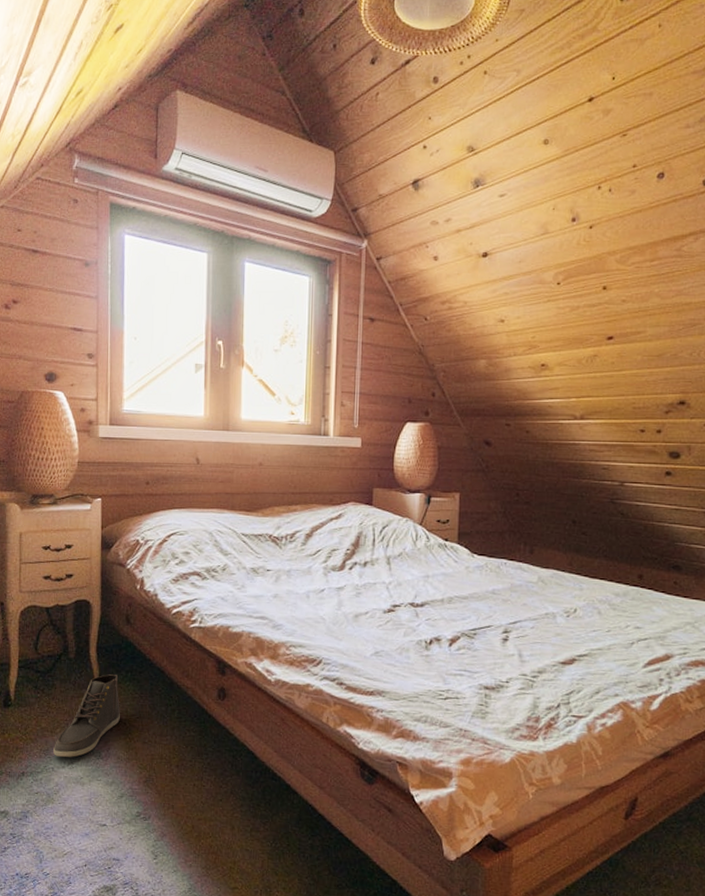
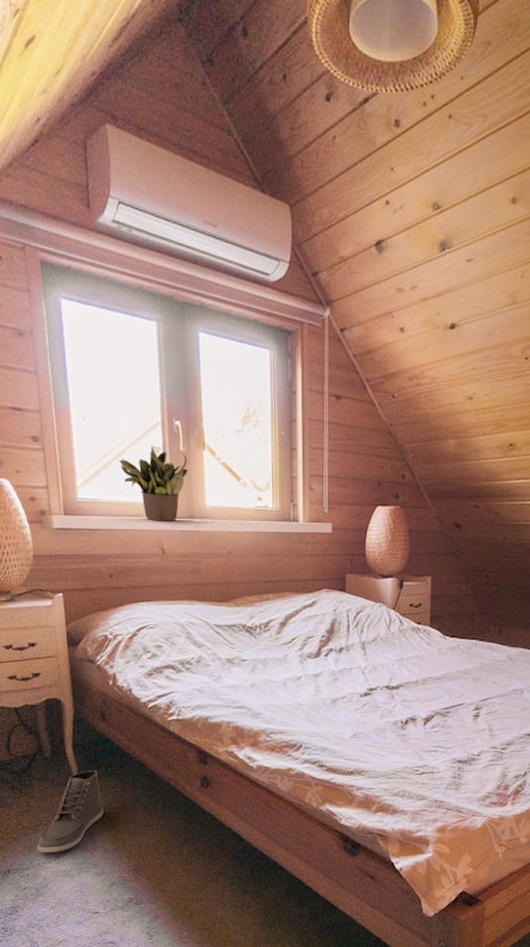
potted plant: none [163,363,227,433] -> present [118,445,189,521]

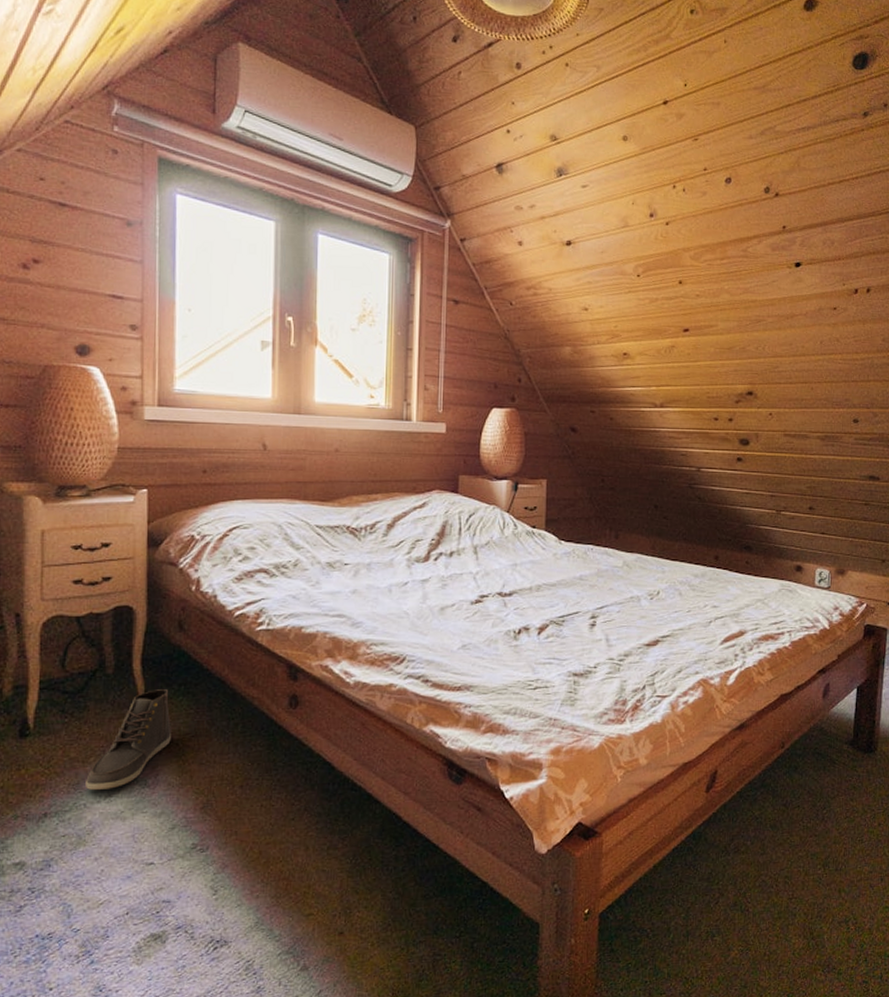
potted plant: present [118,445,189,521] -> none [223,339,298,417]

